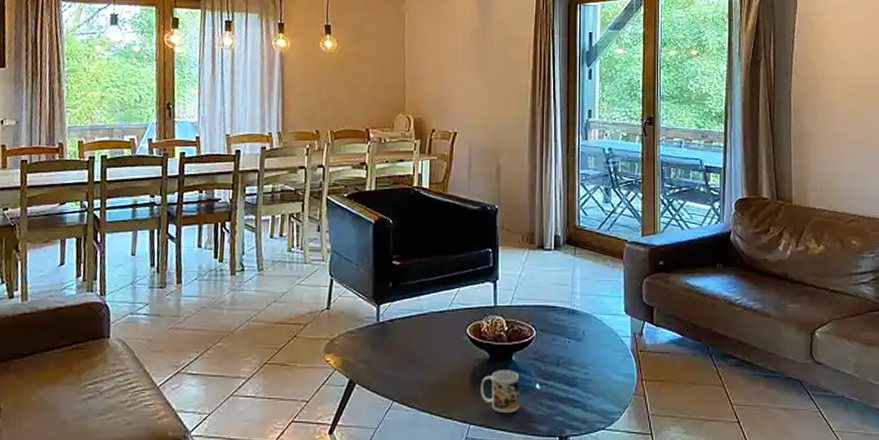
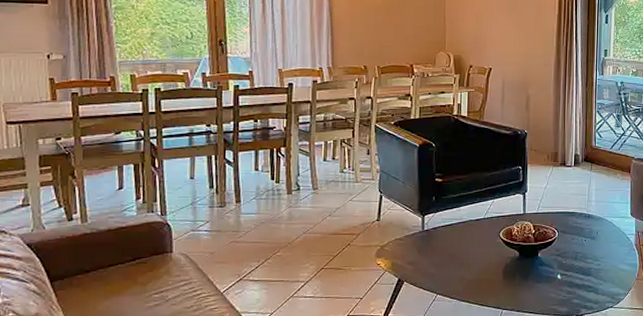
mug: present [480,370,520,413] -> none [511,264,544,299]

